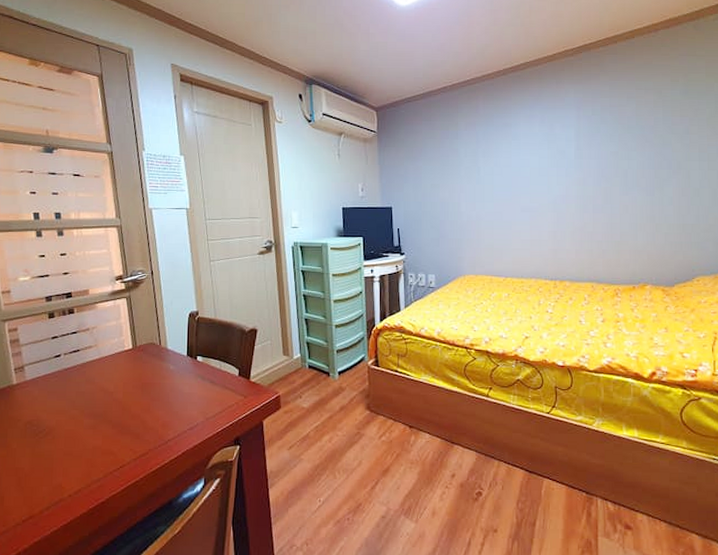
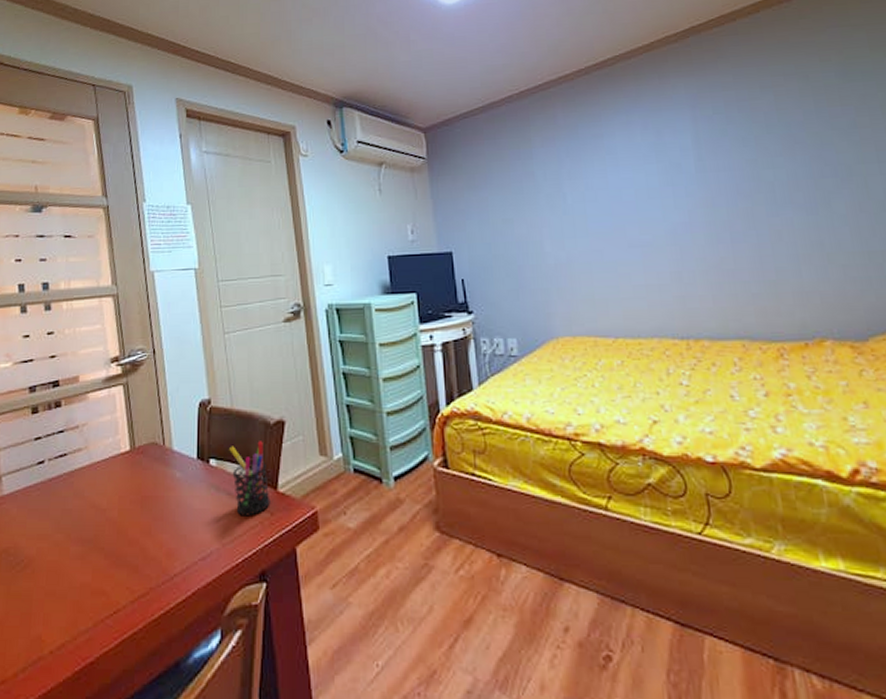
pen holder: none [213,344,244,399] -> present [229,441,271,516]

